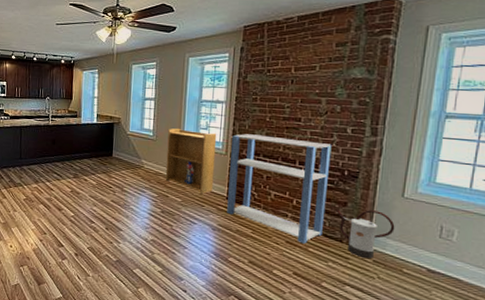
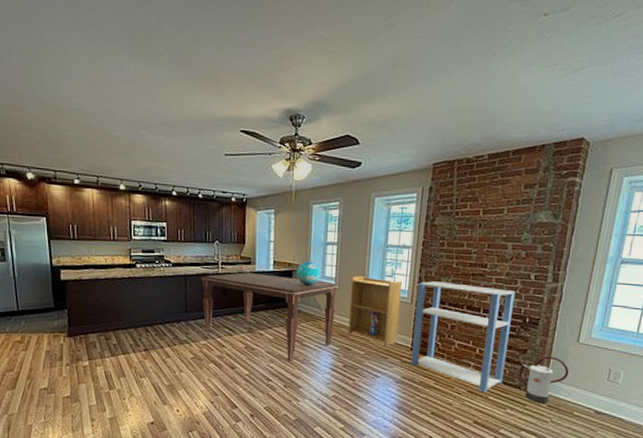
dining table: none [34,124,156,206] -> present [201,272,338,361]
decorative globe: none [117,115,140,137] -> present [296,261,321,286]

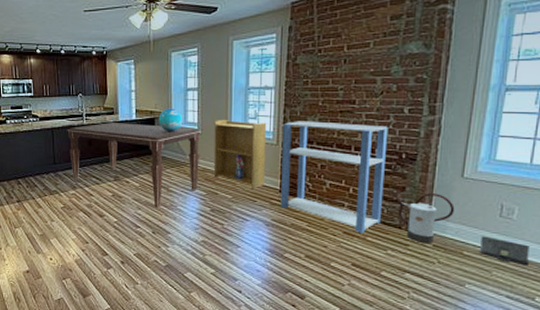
speaker: none [588,398,631,425] -> present [480,236,530,265]

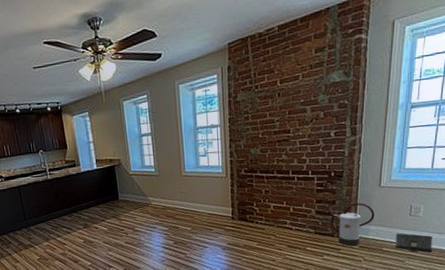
dining table: present [67,123,201,208] -> none [33,170,160,247]
decorative globe: present [158,108,183,132] -> none [118,154,141,177]
bookshelf: present [213,119,267,188] -> none [169,158,219,218]
shelving unit: present [280,121,388,233] -> none [230,150,319,245]

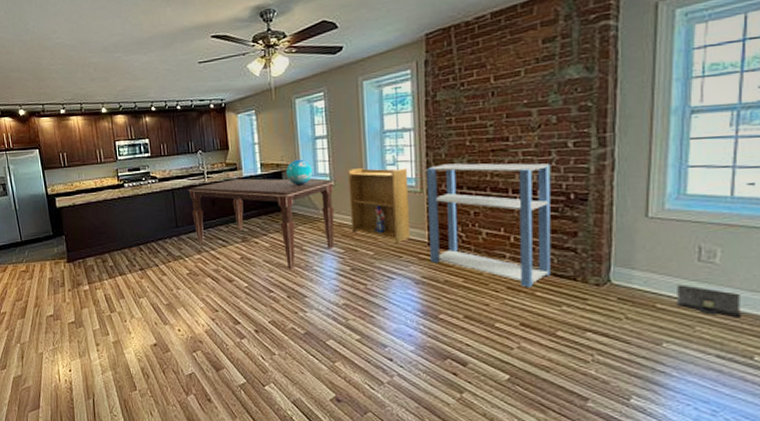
dining table: none [33,170,160,247] -> present [188,178,335,269]
decorative globe: none [118,154,141,177] -> present [286,159,313,186]
bookshelf: none [169,158,219,218] -> present [348,167,411,242]
shelving unit: none [230,150,319,245] -> present [427,163,552,288]
watering can: present [326,203,375,246] -> none [564,237,641,296]

